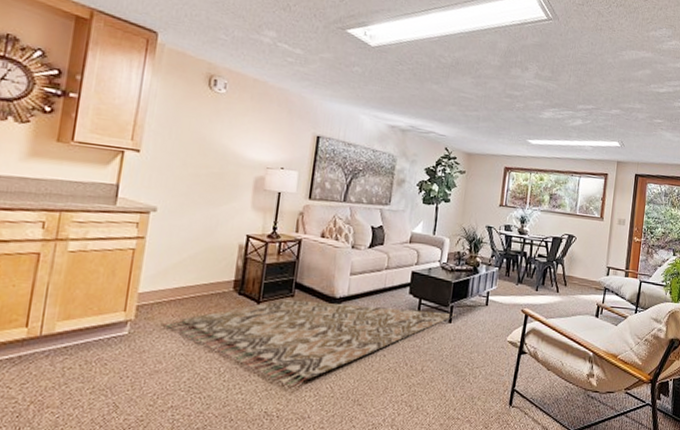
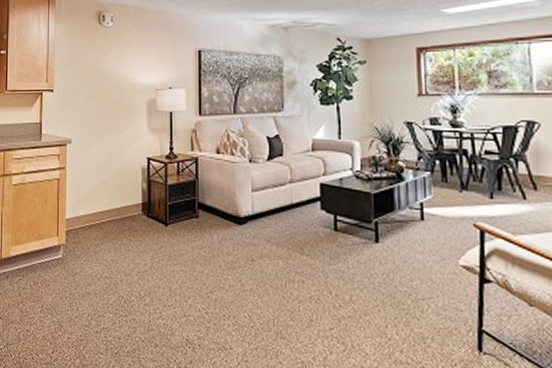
rug: present [160,299,456,387] -> none [86,220,384,314]

